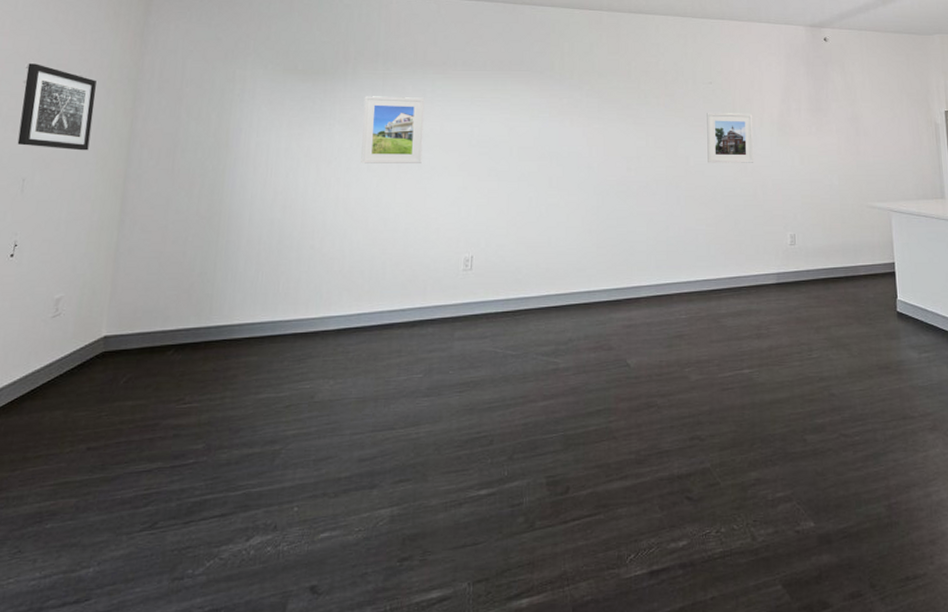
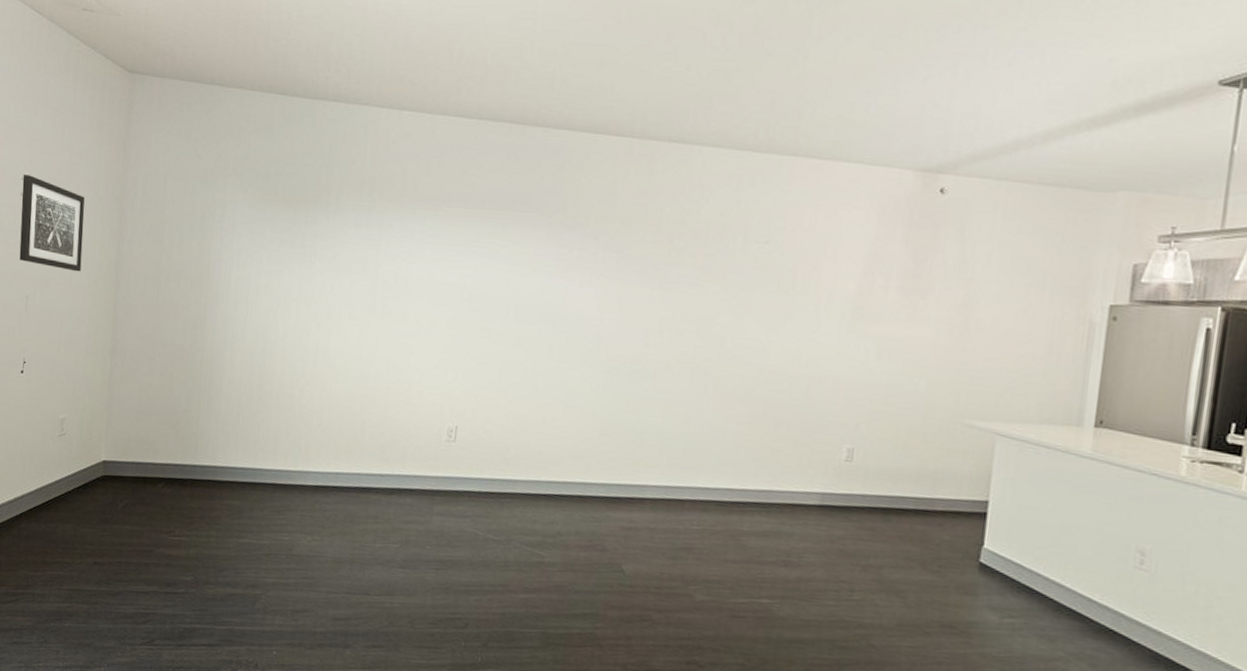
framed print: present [361,96,425,164] -> none [342,232,413,315]
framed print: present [707,112,754,163] -> none [749,280,820,352]

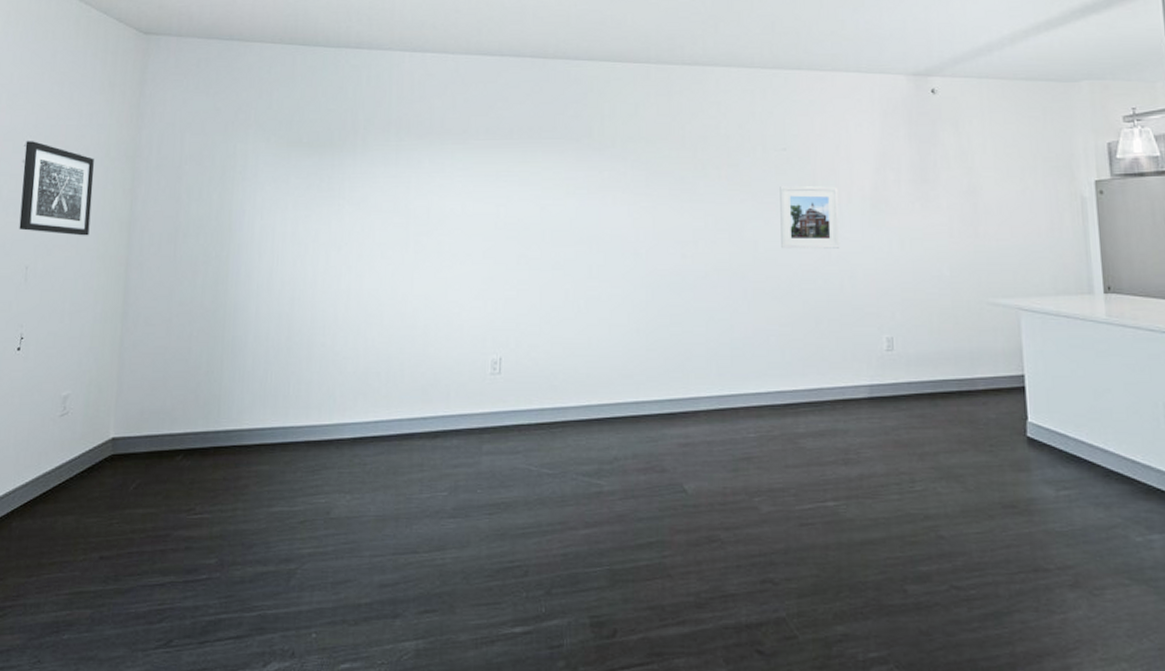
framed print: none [749,280,820,352] -> present [780,185,840,249]

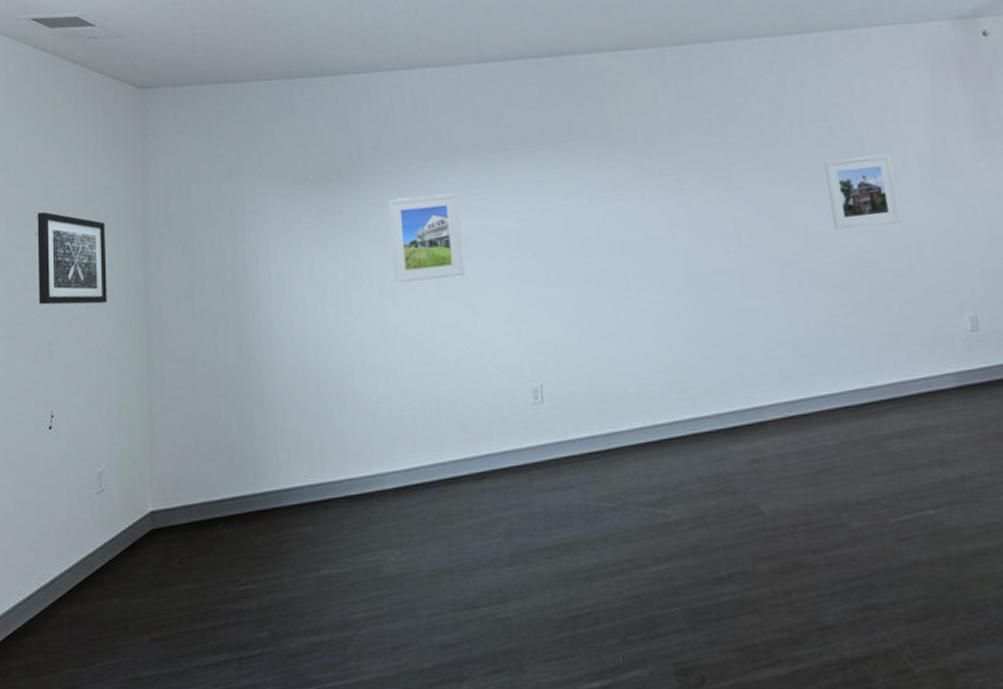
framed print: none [374,171,444,250] -> present [389,193,465,283]

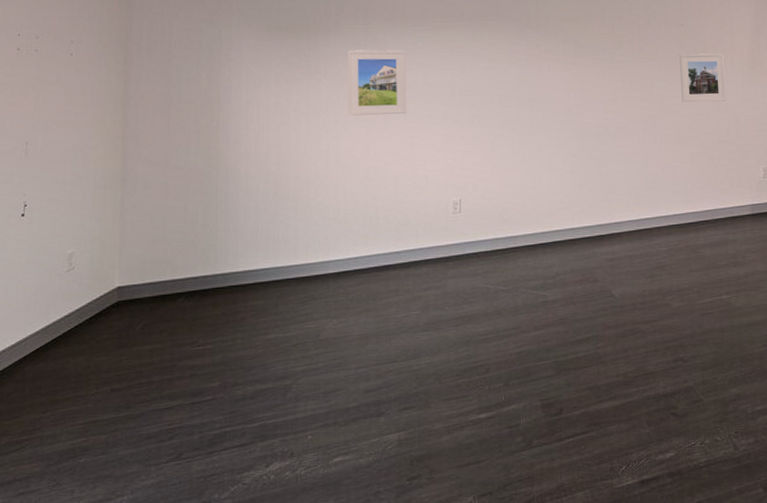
wall art: present [37,212,107,305] -> none [17,31,88,114]

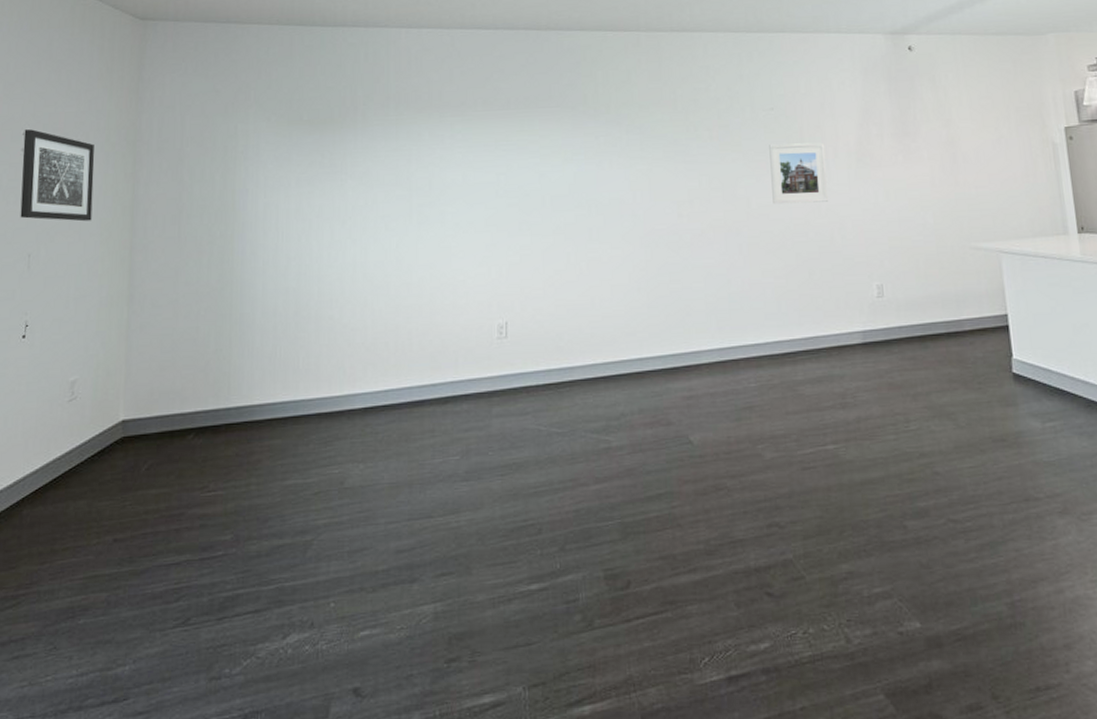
wall art: none [17,31,88,114] -> present [20,129,95,222]
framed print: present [348,50,407,116] -> none [378,144,444,222]

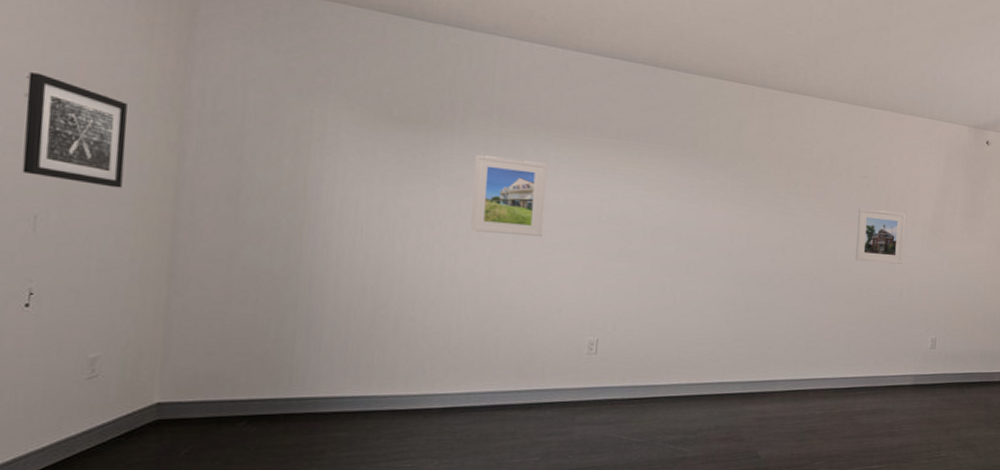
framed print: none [378,144,444,222] -> present [471,155,548,236]

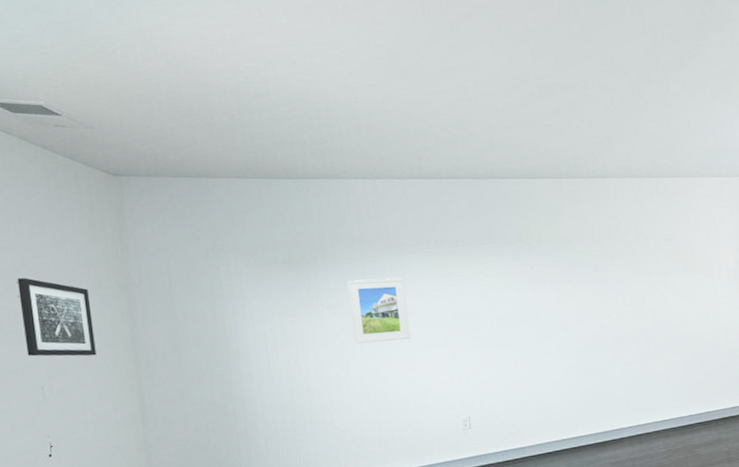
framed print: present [855,207,906,264] -> none [668,265,715,314]

